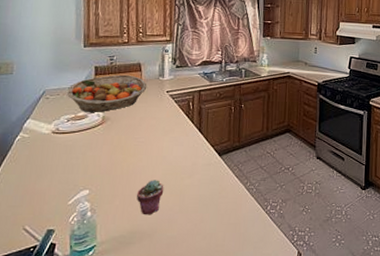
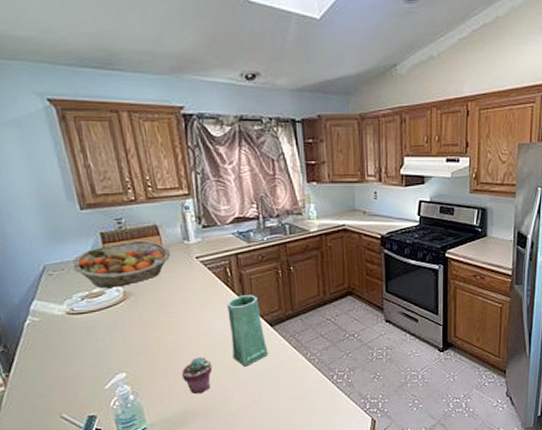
vase: none [183,126,214,192] -> present [227,295,268,367]

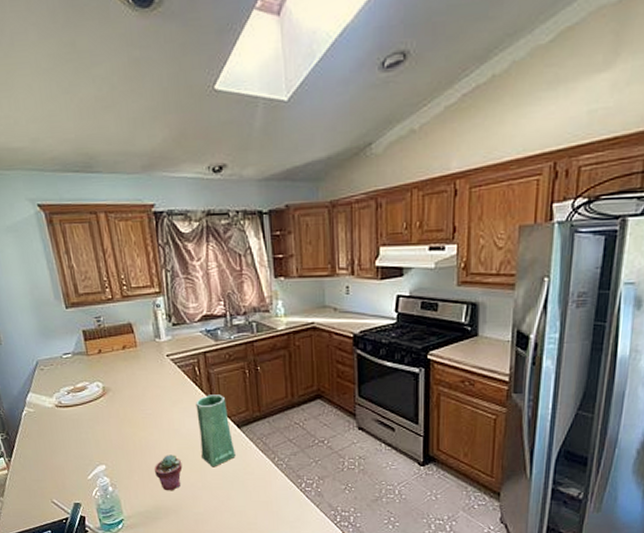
fruit basket: present [73,240,171,288] -> none [60,338,144,383]

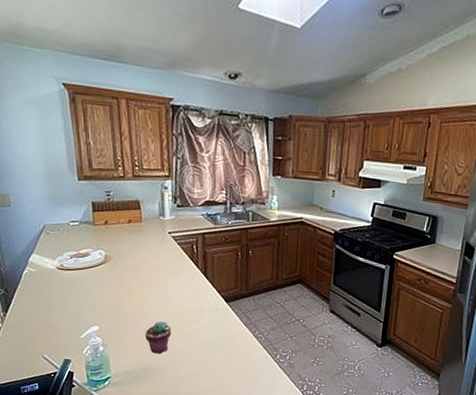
vase: present [196,394,236,467] -> none [190,271,221,336]

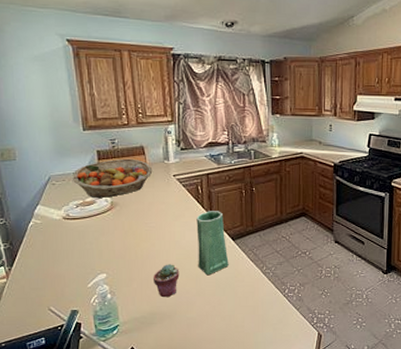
fruit basket: none [67,211,148,251] -> present [73,158,153,198]
vase: none [190,271,221,336] -> present [196,211,229,276]

